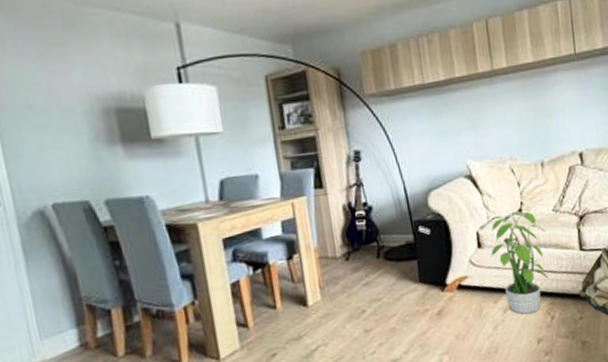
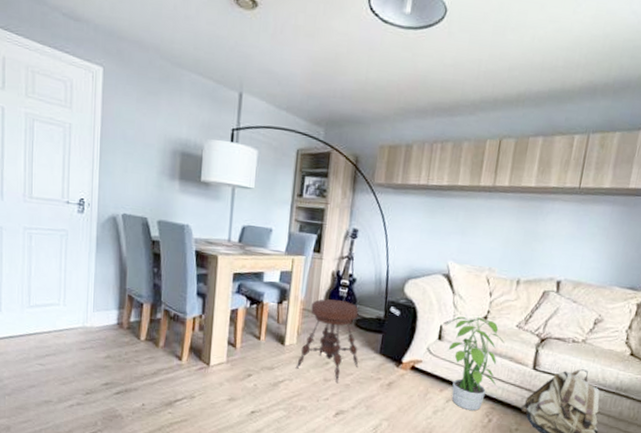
stool: none [327,234,400,331] -> present [295,299,359,384]

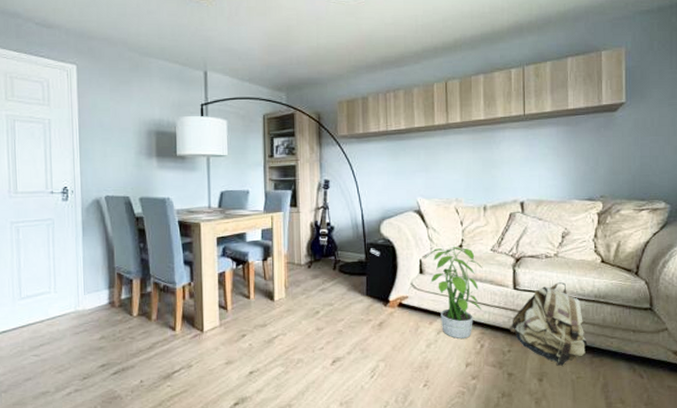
stool: present [295,299,359,384] -> none [287,249,348,331]

